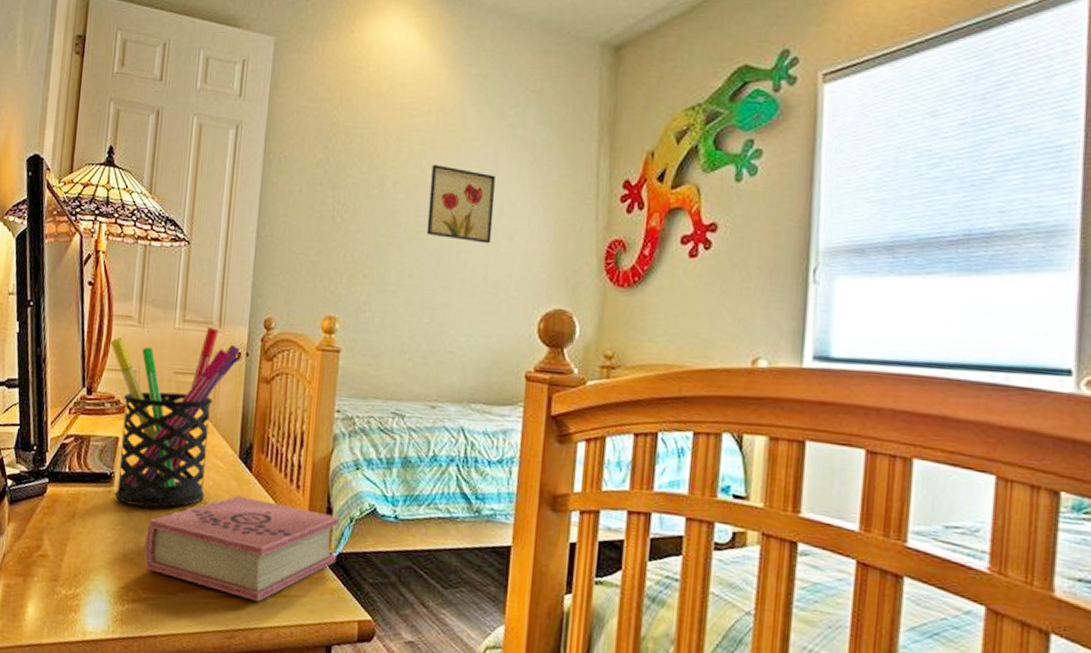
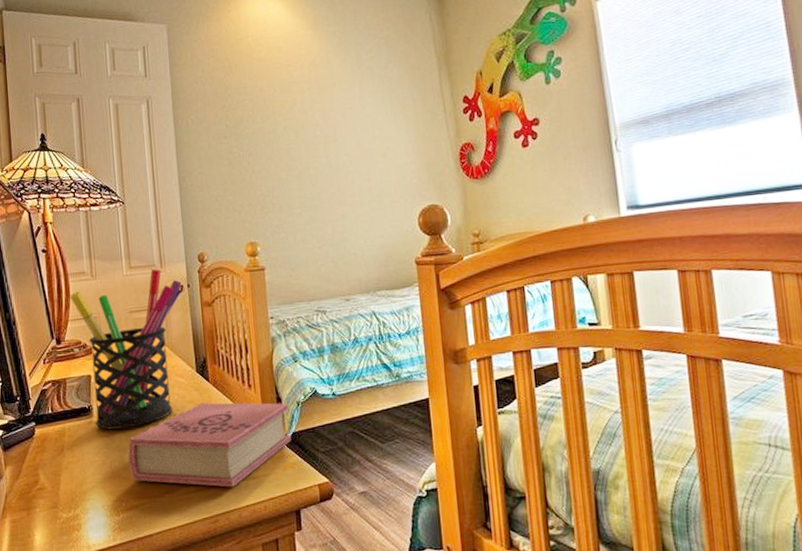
wall art: present [426,164,495,244] -> none [312,106,370,164]

